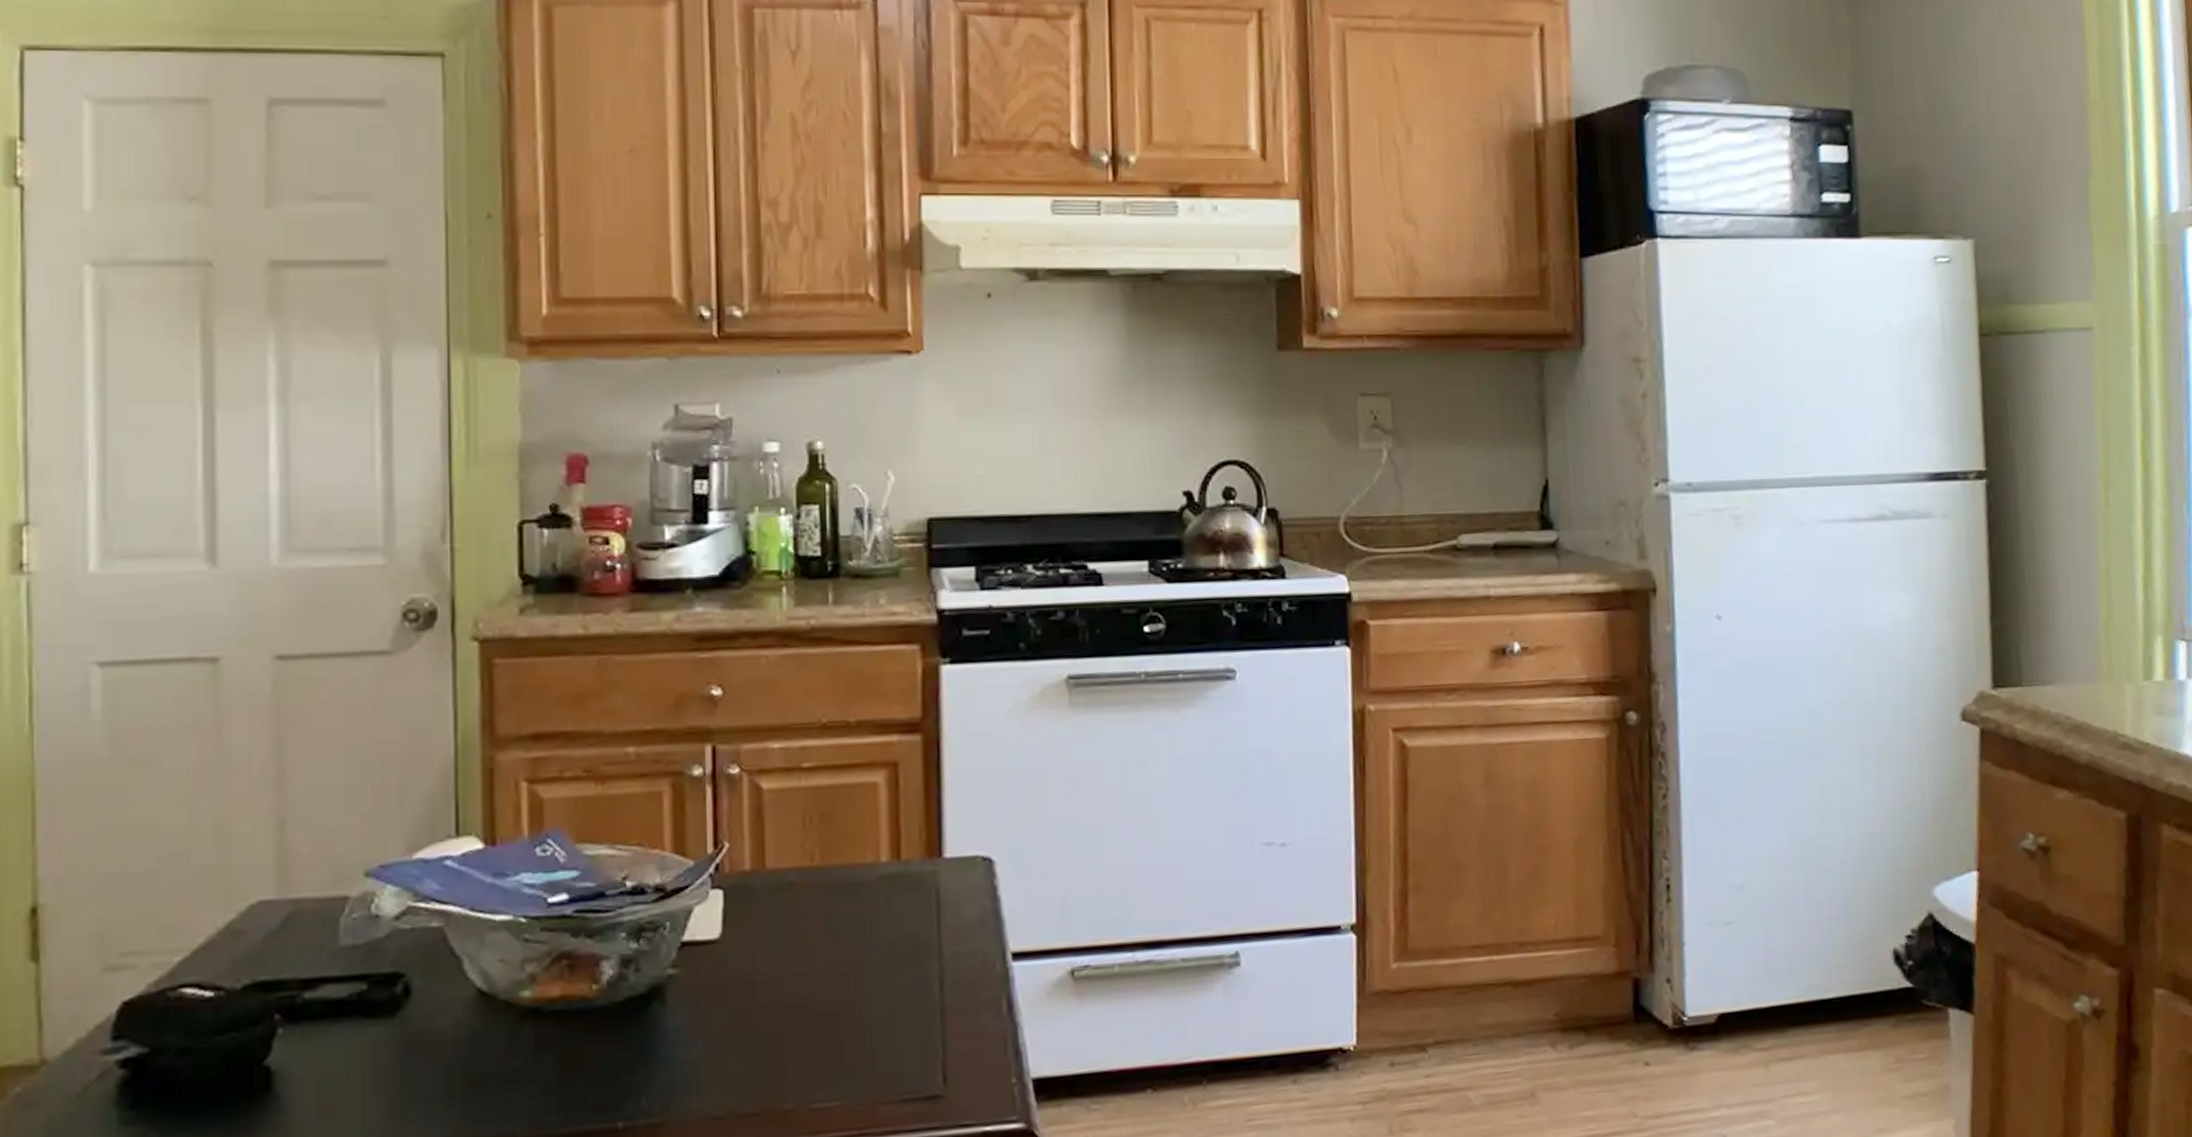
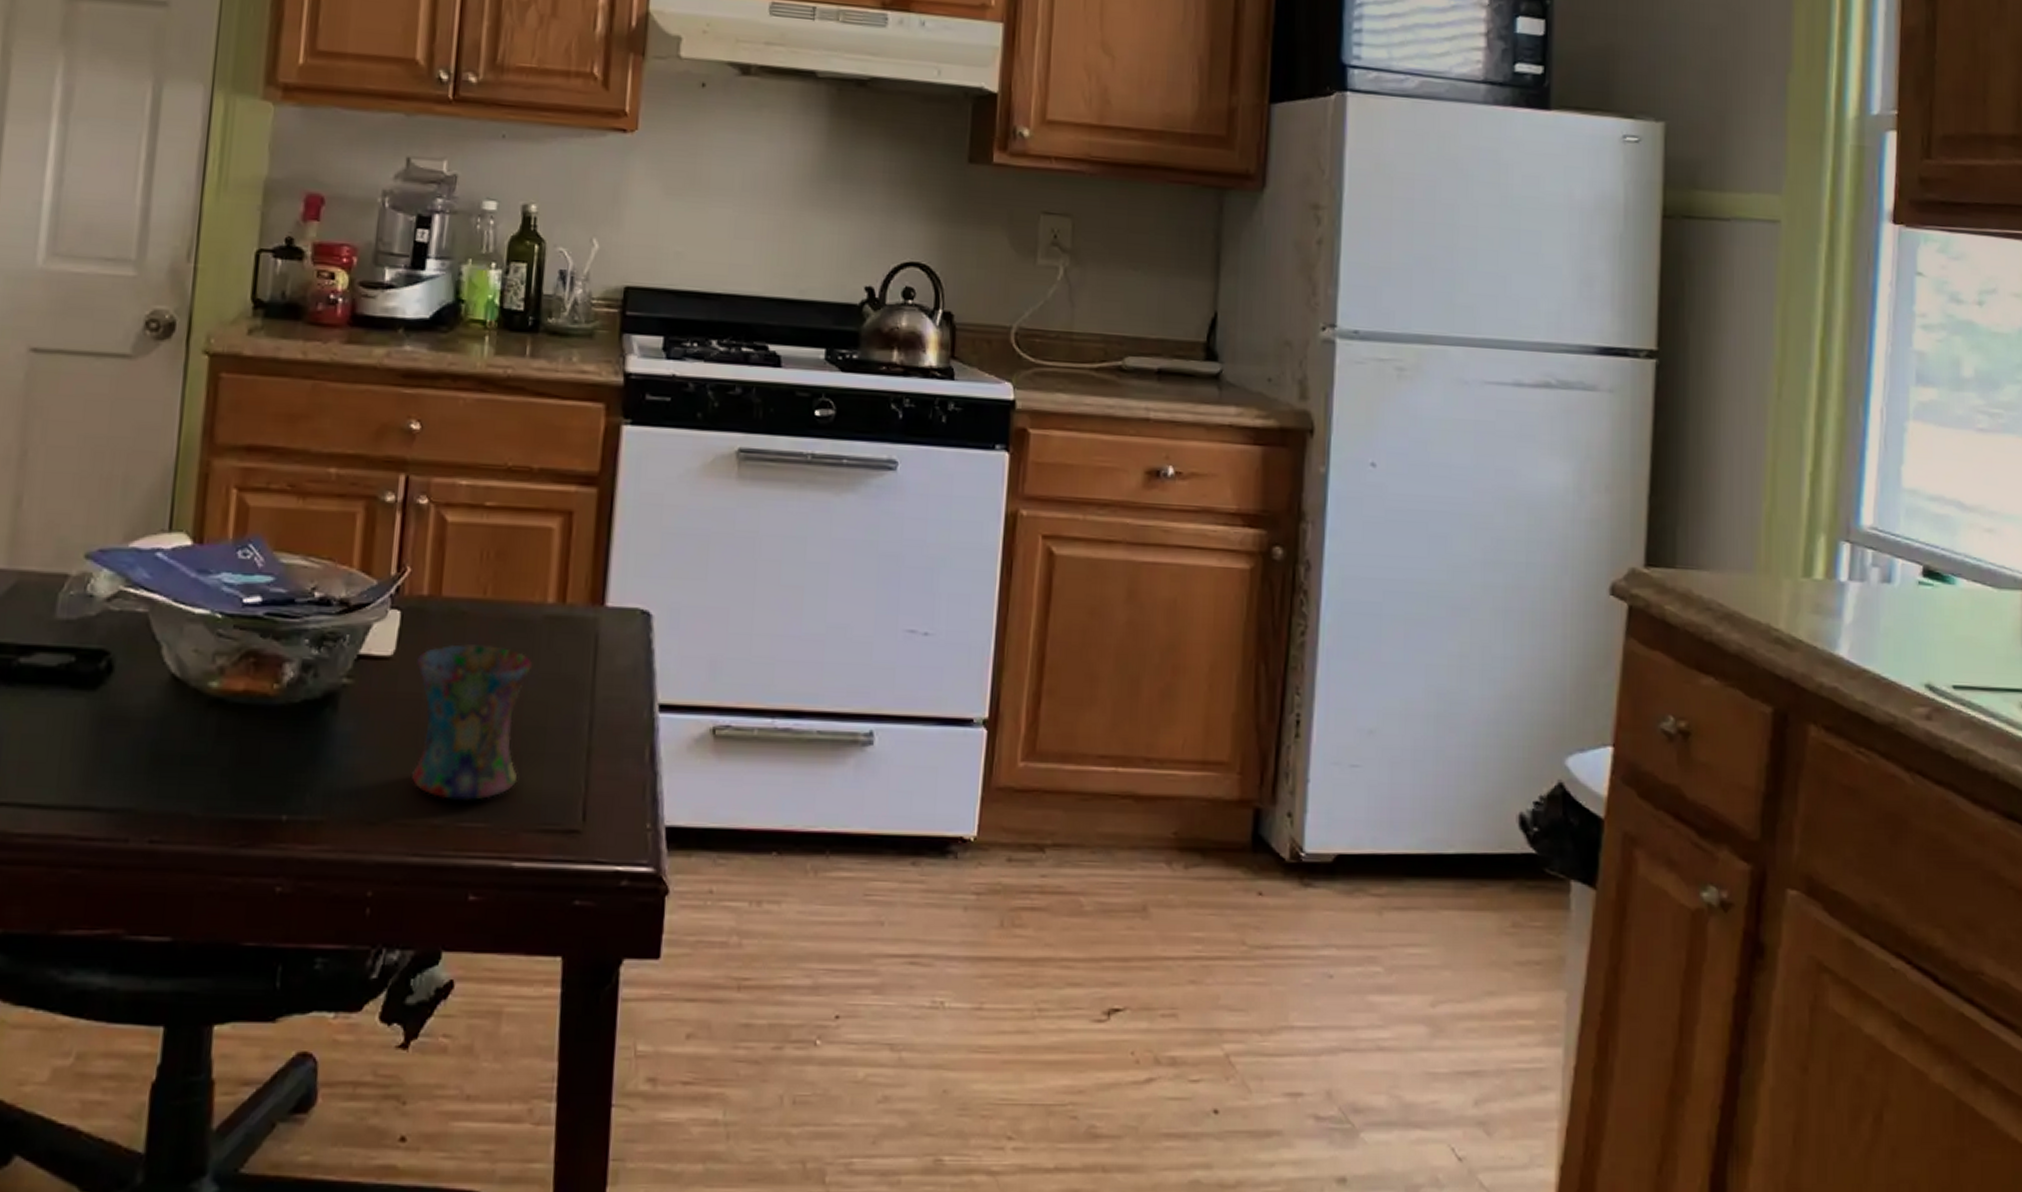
mug: none [747,914,873,1082] -> present [412,644,533,800]

